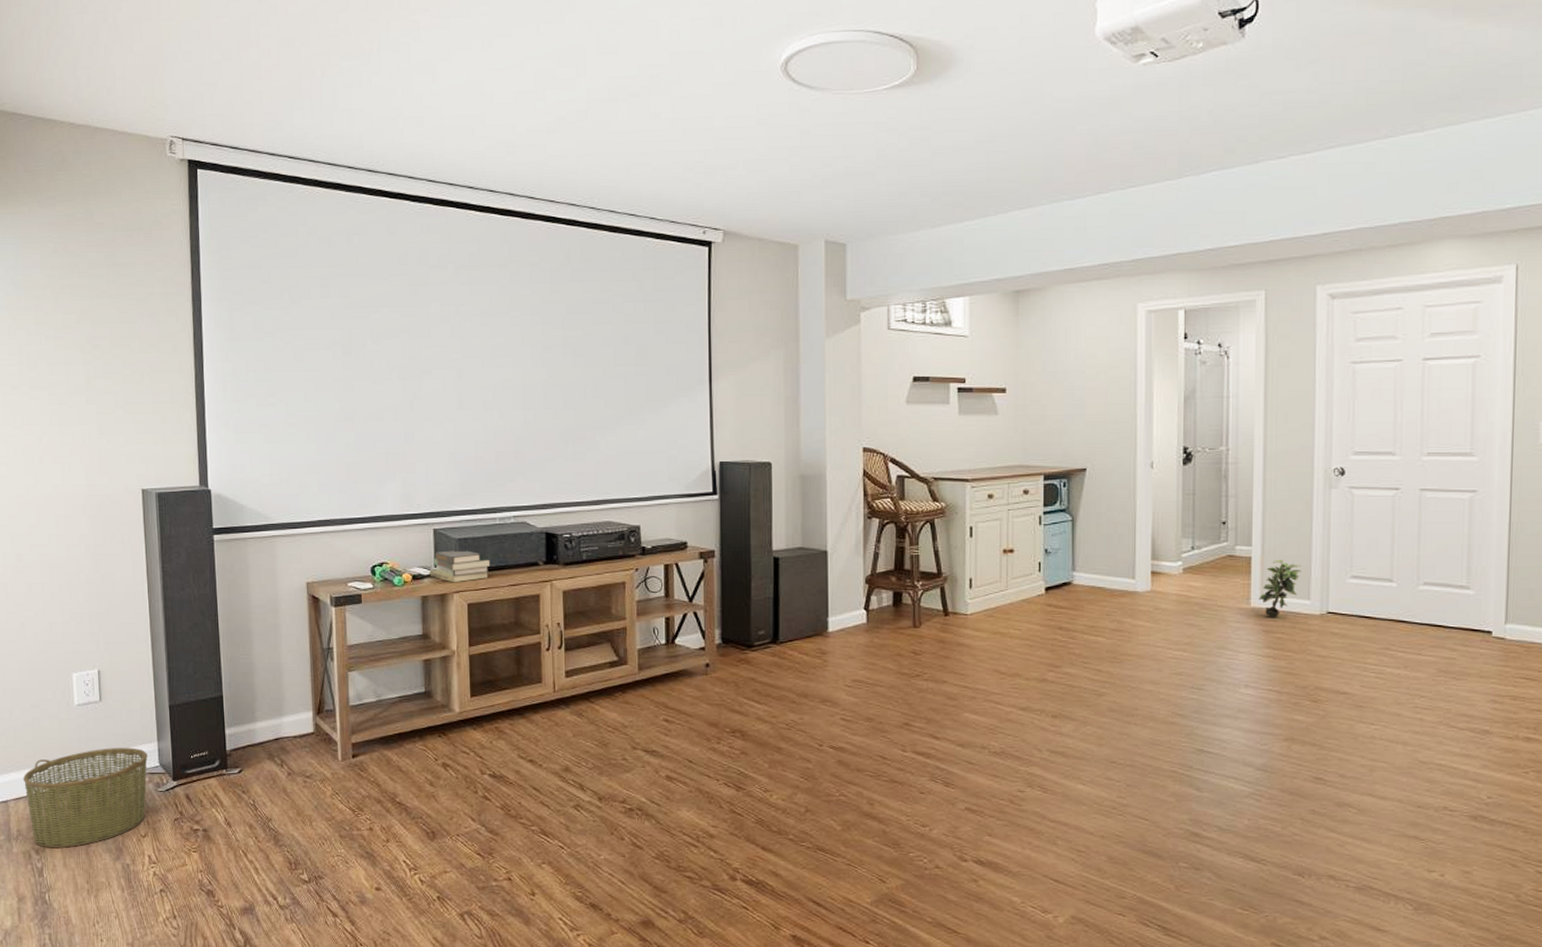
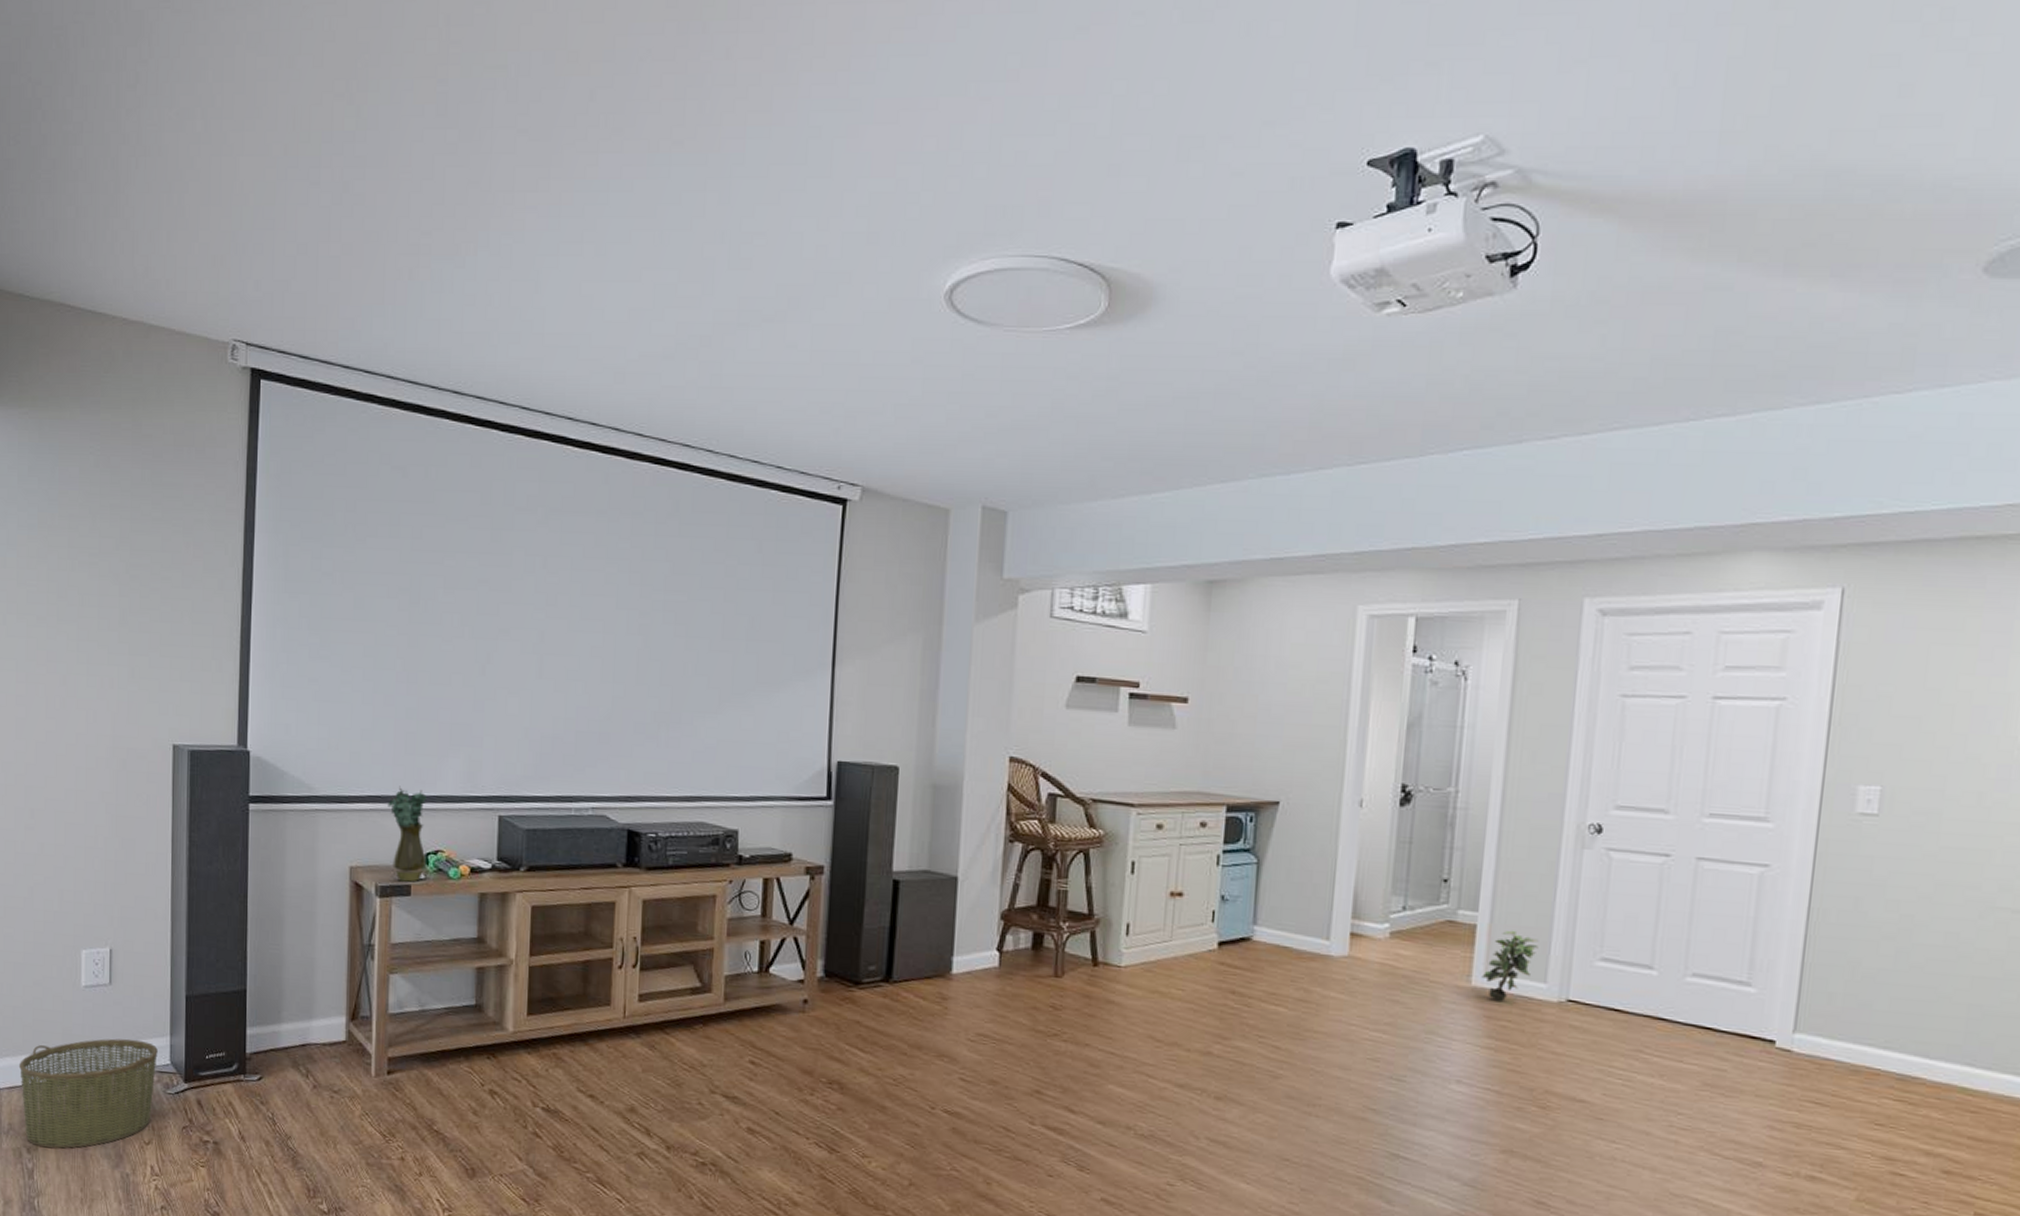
vase: none [336,510,373,592] -> present [388,786,427,882]
books: present [429,549,491,583] -> none [490,841,561,881]

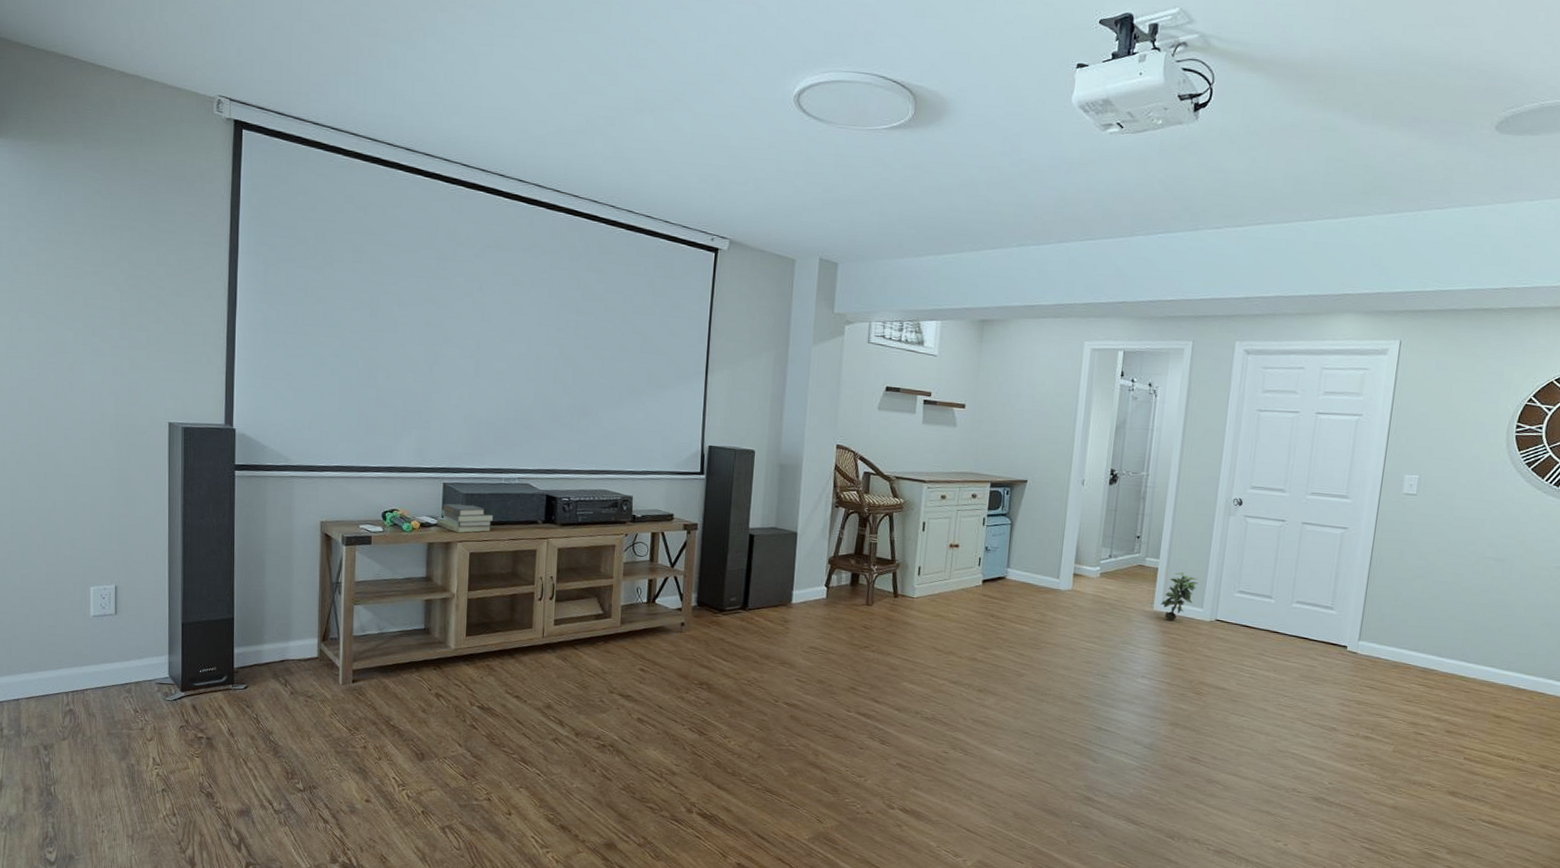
basket: present [18,1038,158,1149] -> none [35,657,158,746]
vase: present [388,786,427,882] -> none [352,458,384,534]
books: none [490,841,561,881] -> present [436,503,494,533]

